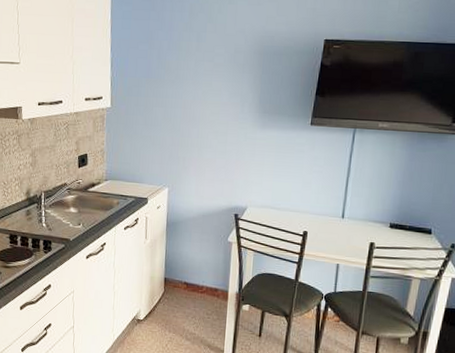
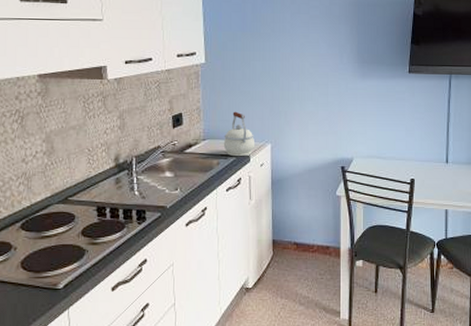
kettle: none [123,155,154,199] -> present [223,111,256,157]

